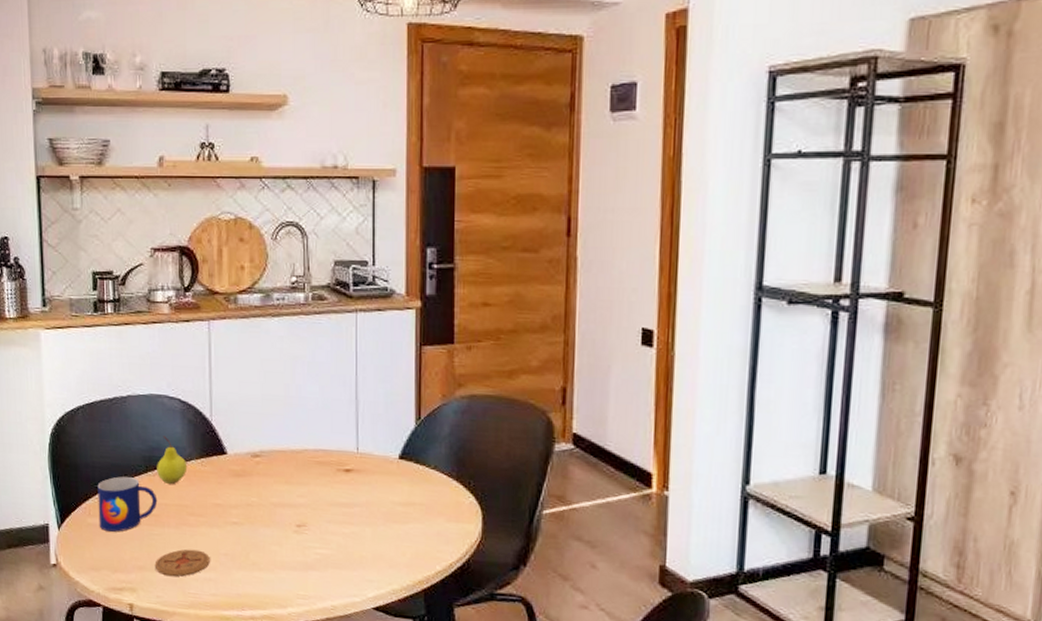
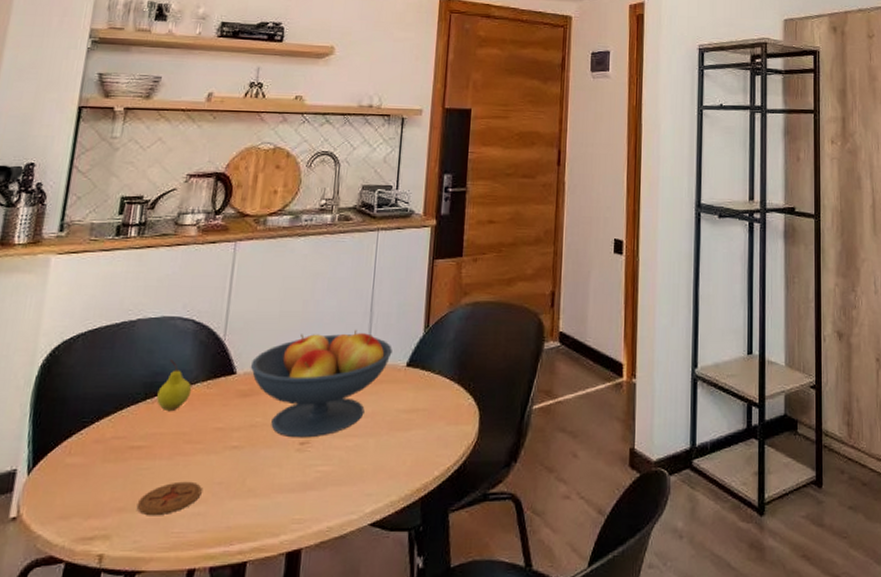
mug: present [97,476,158,532] -> none [78,407,153,471]
fruit bowl: none [239,417,382,522] -> present [250,329,392,438]

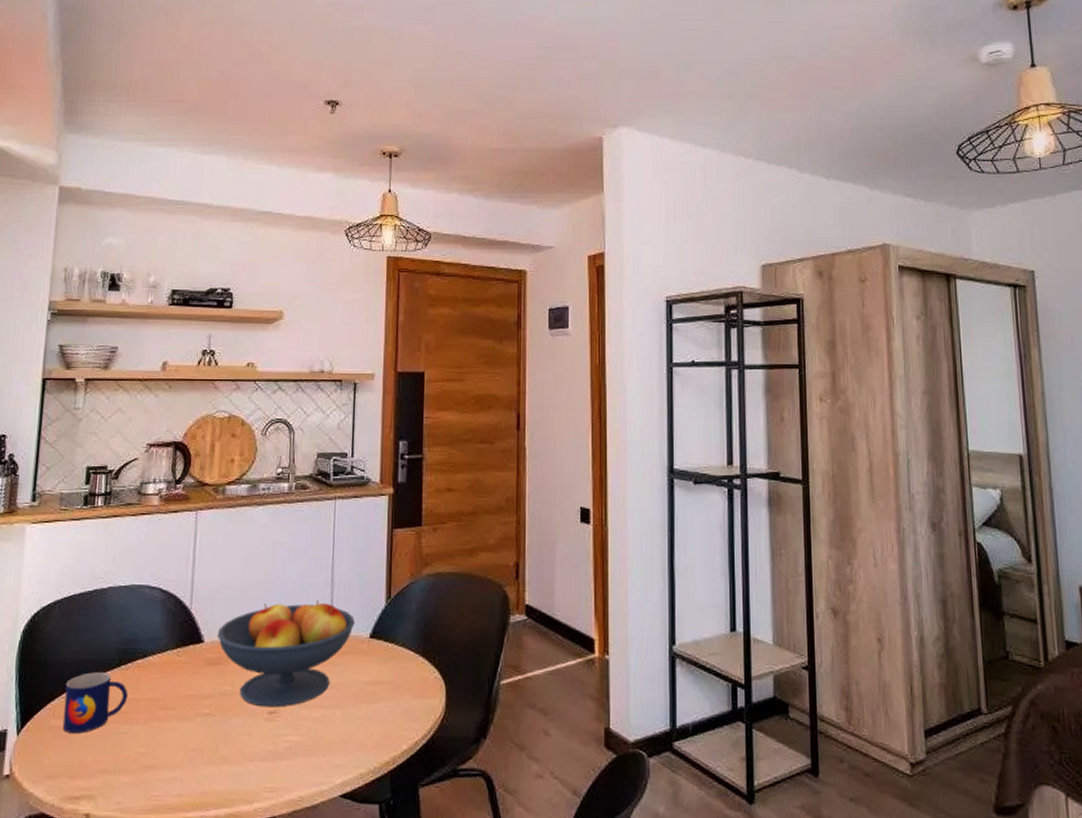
mug: none [78,407,153,471] -> present [62,672,129,733]
coaster: present [136,481,202,515] -> none [117,746,177,778]
fruit: present [156,359,192,412] -> none [130,627,163,678]

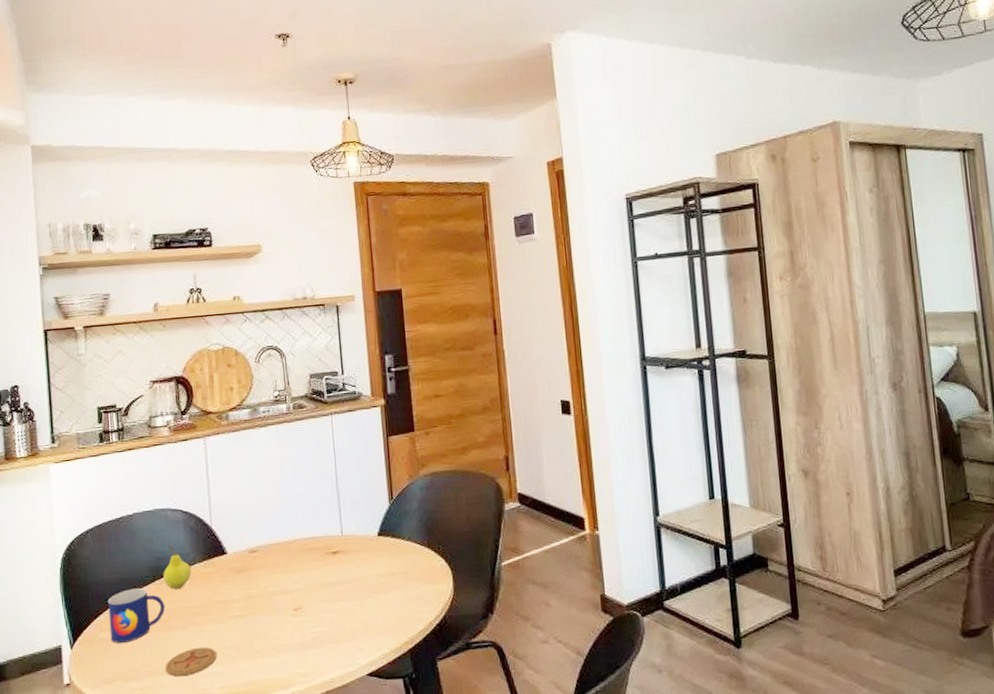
coaster: none [117,746,177,778] -> present [165,647,217,676]
fruit: none [130,627,163,678] -> present [163,545,192,590]
fruit bowl: present [217,599,355,708] -> none [238,506,363,605]

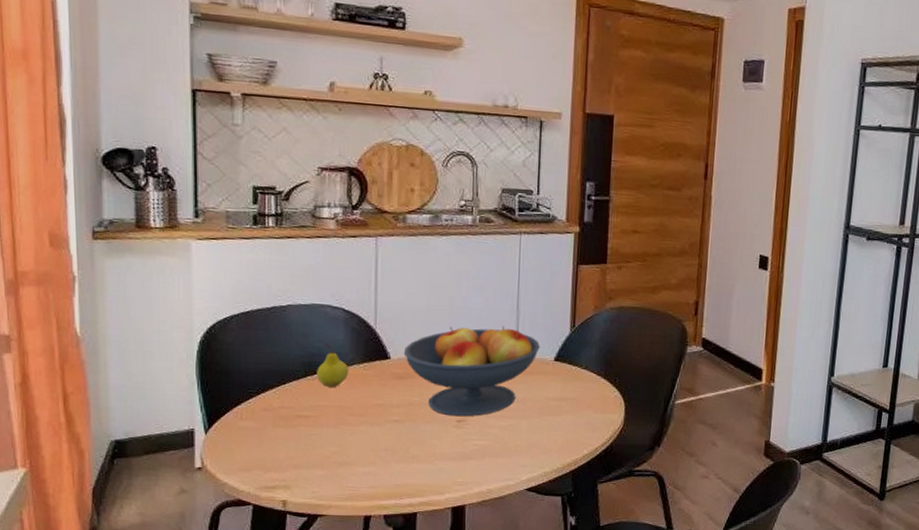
mug: present [108,588,166,643] -> none [251,381,317,434]
coaster: present [165,647,217,676] -> none [311,446,369,472]
fruit bowl: none [238,506,363,605] -> present [403,325,540,417]

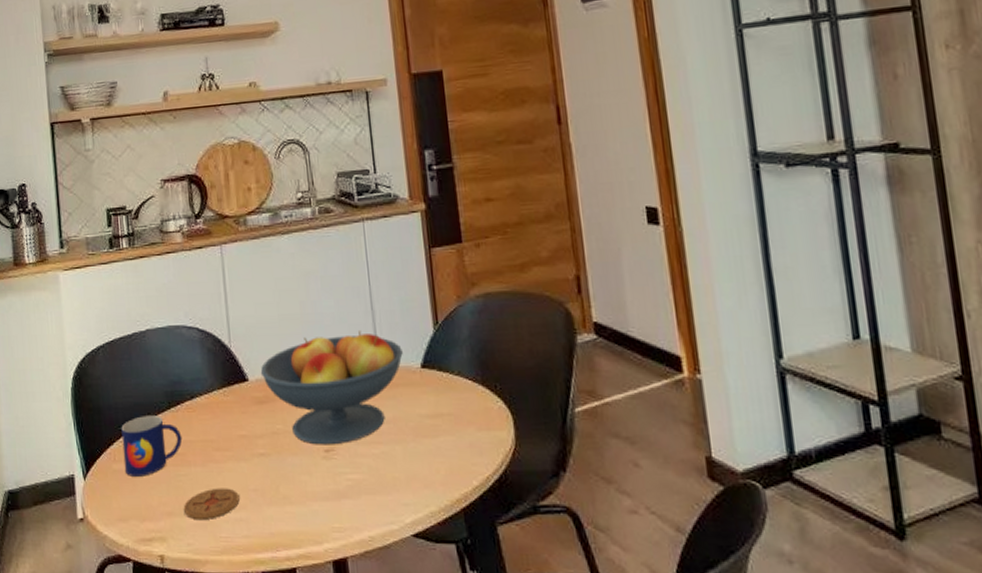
mug: none [251,381,317,434] -> present [121,416,183,476]
coaster: none [311,446,369,472] -> present [183,488,240,519]
fruit: present [317,342,349,388] -> none [179,368,210,420]

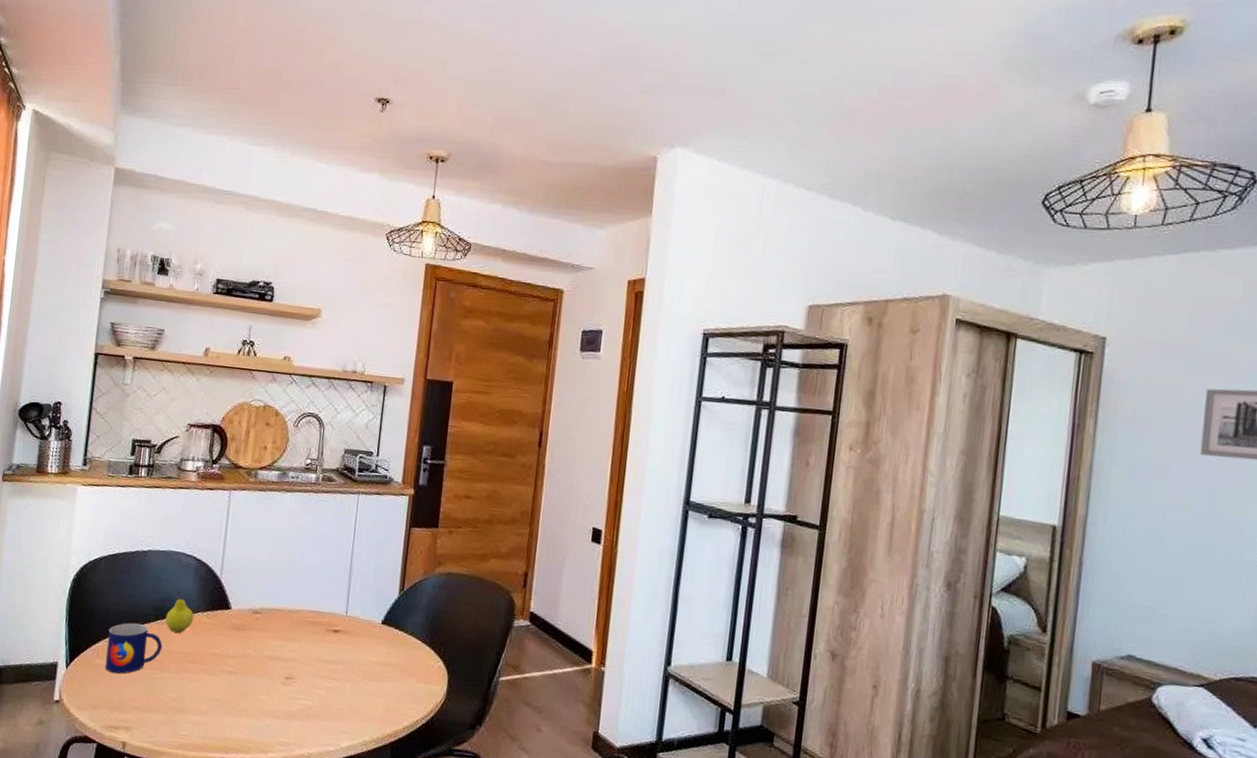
fruit: none [179,368,210,420] -> present [165,588,194,634]
coaster: present [183,488,240,519] -> none [151,693,203,719]
fruit bowl: present [260,329,403,445] -> none [243,581,369,675]

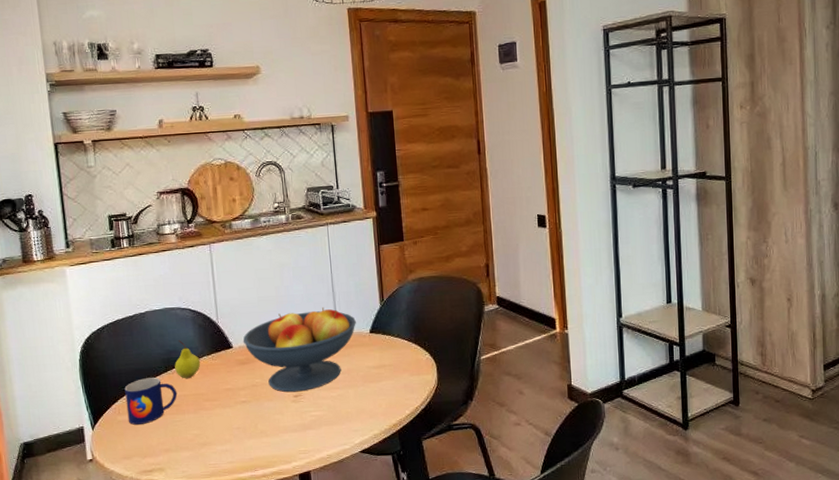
fruit bowl: none [243,581,369,675] -> present [242,306,356,393]

